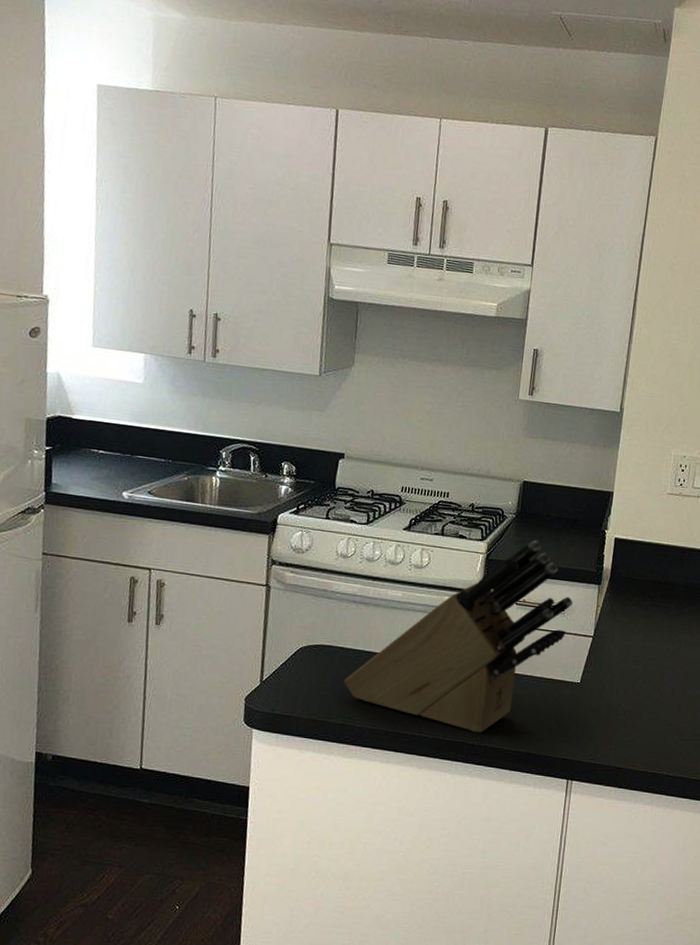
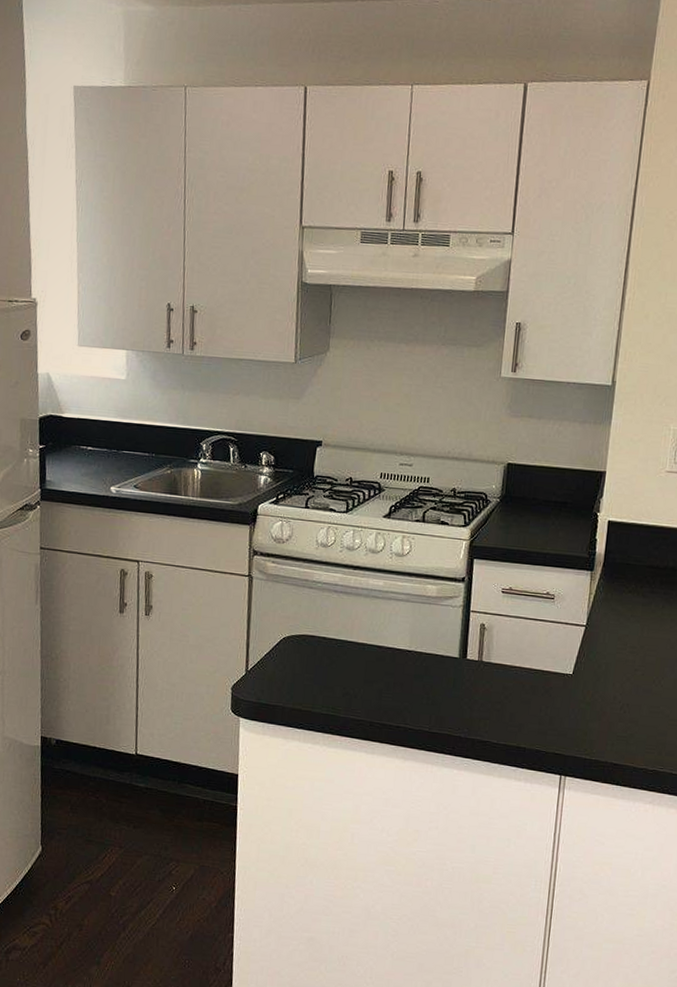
knife block: present [344,539,574,733] -> none [327,524,564,726]

